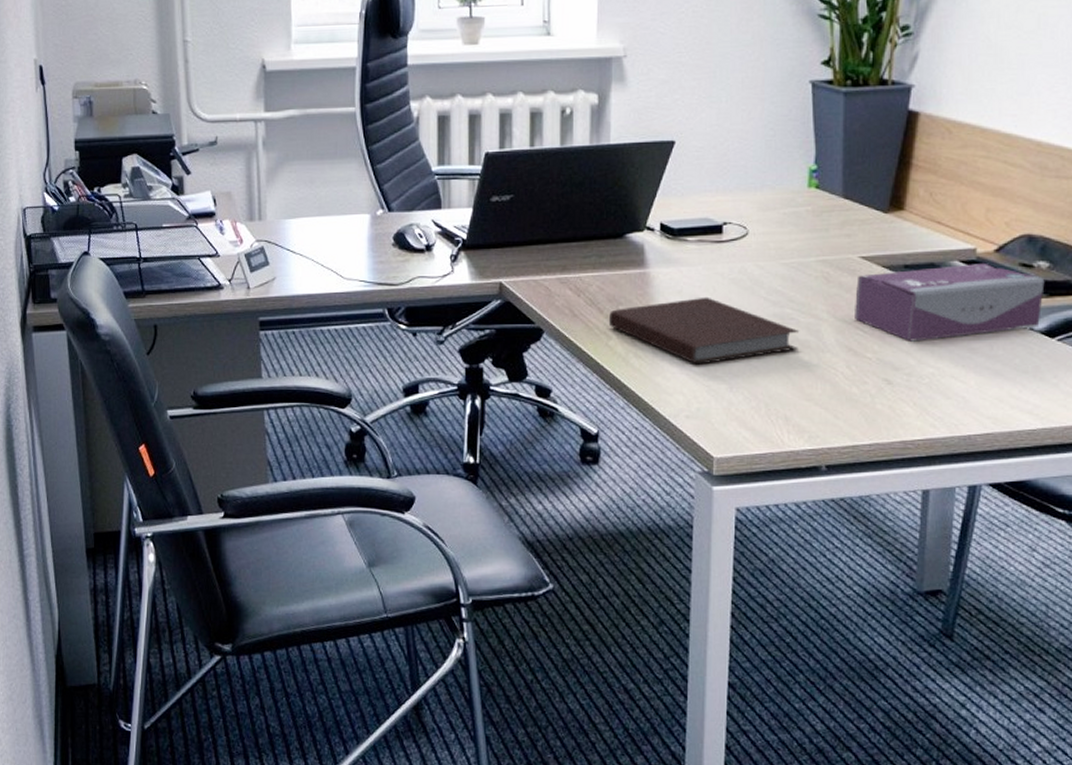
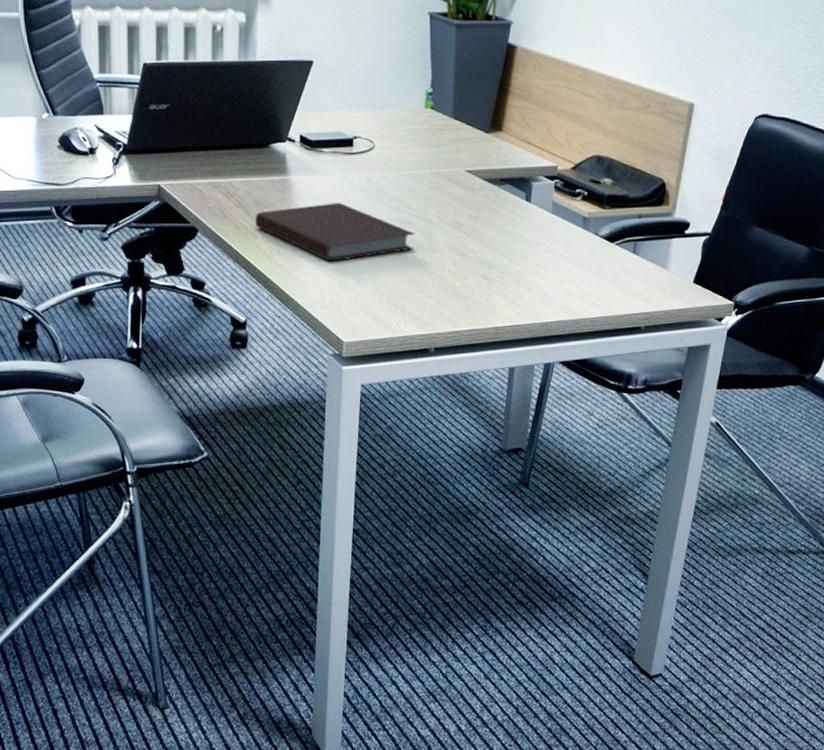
tissue box: present [855,262,1045,342] -> none [460,178,609,244]

